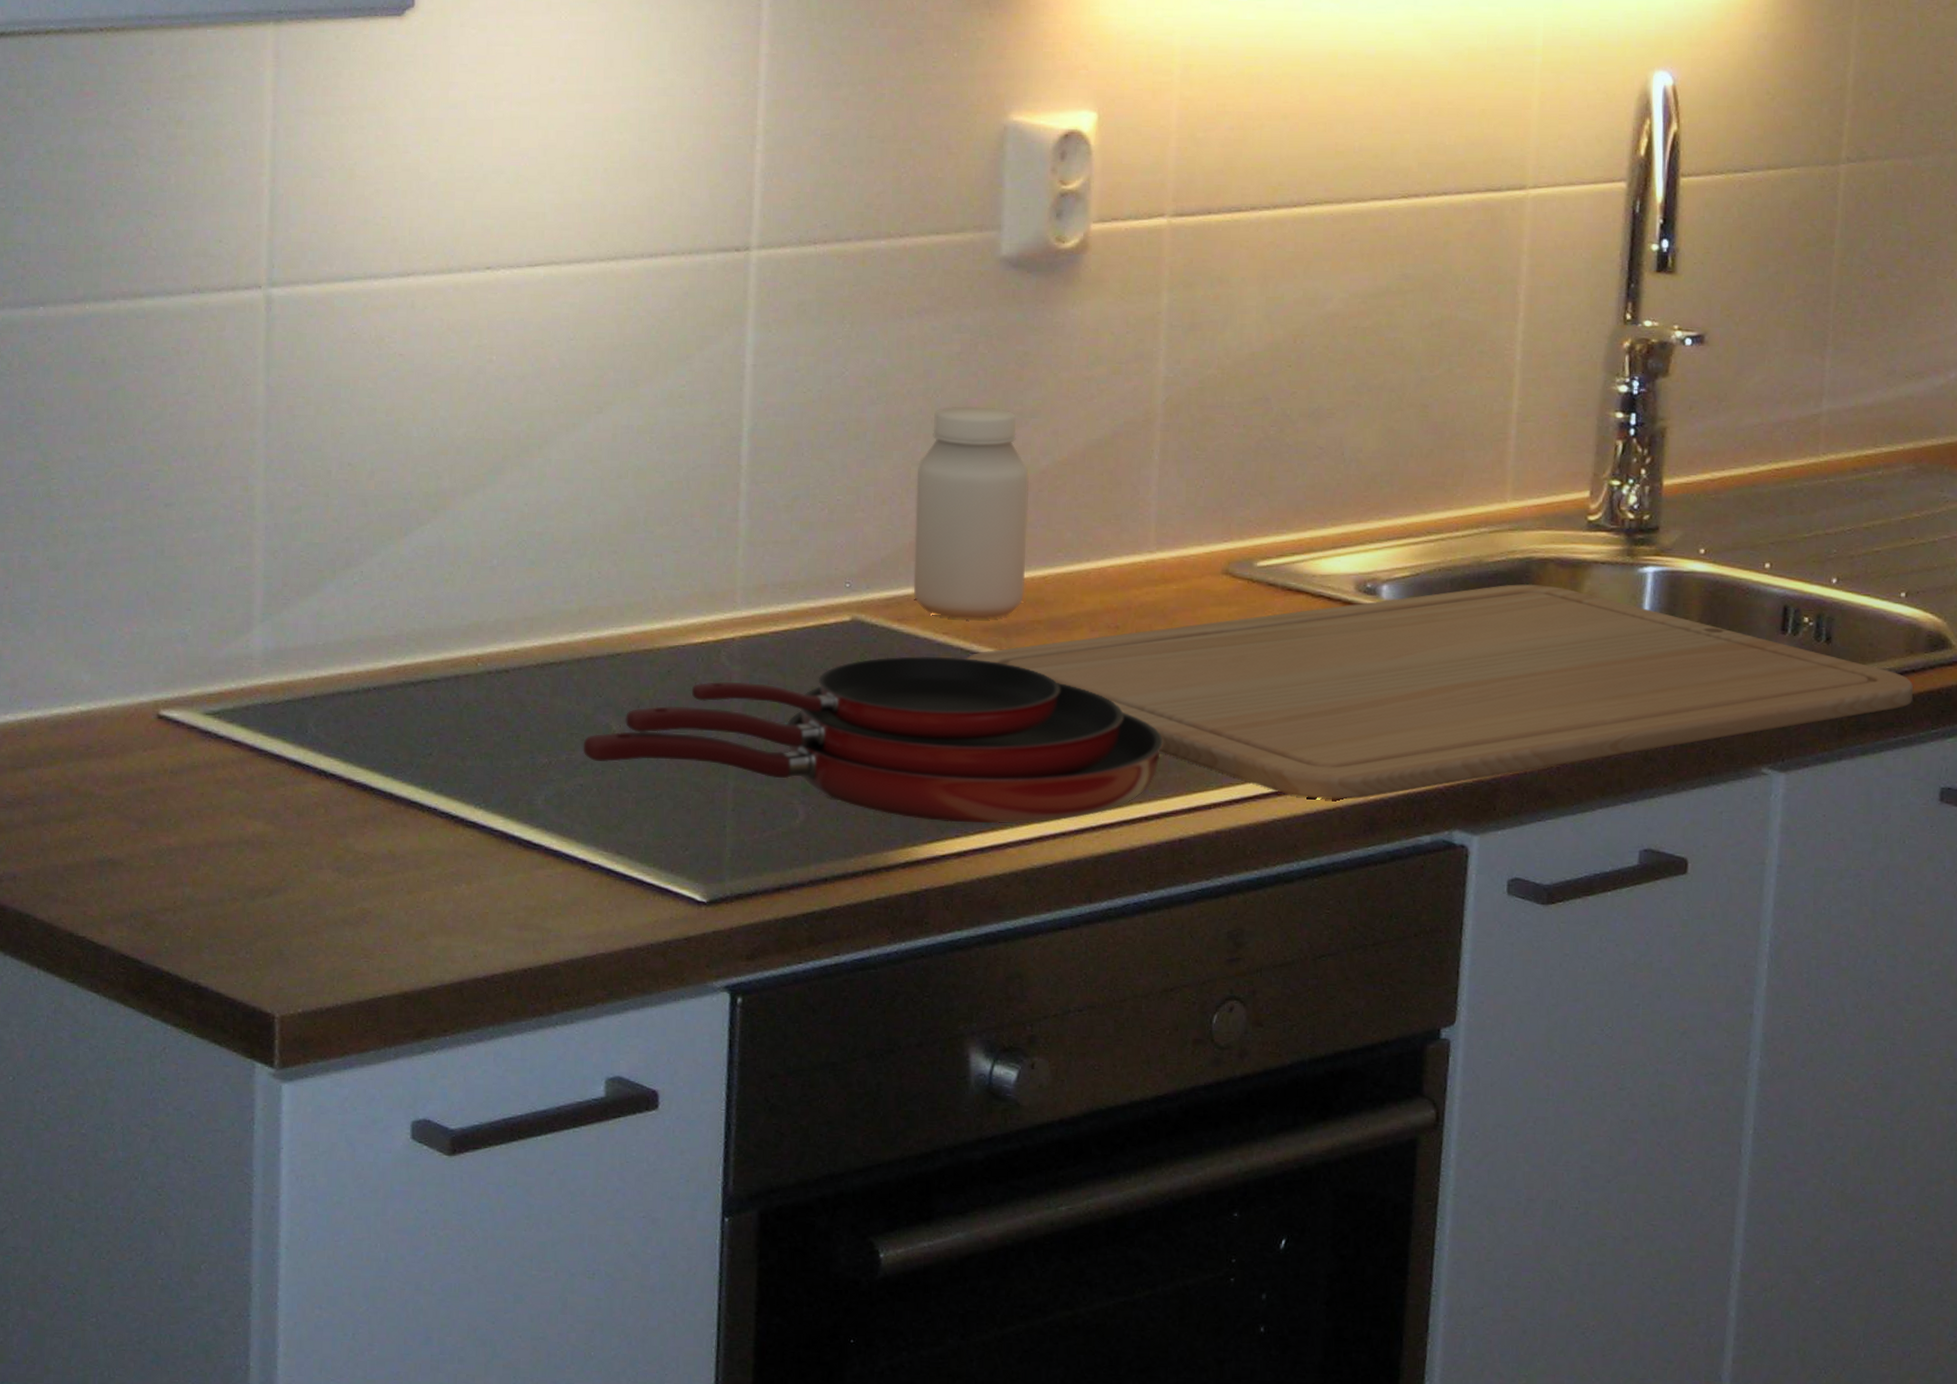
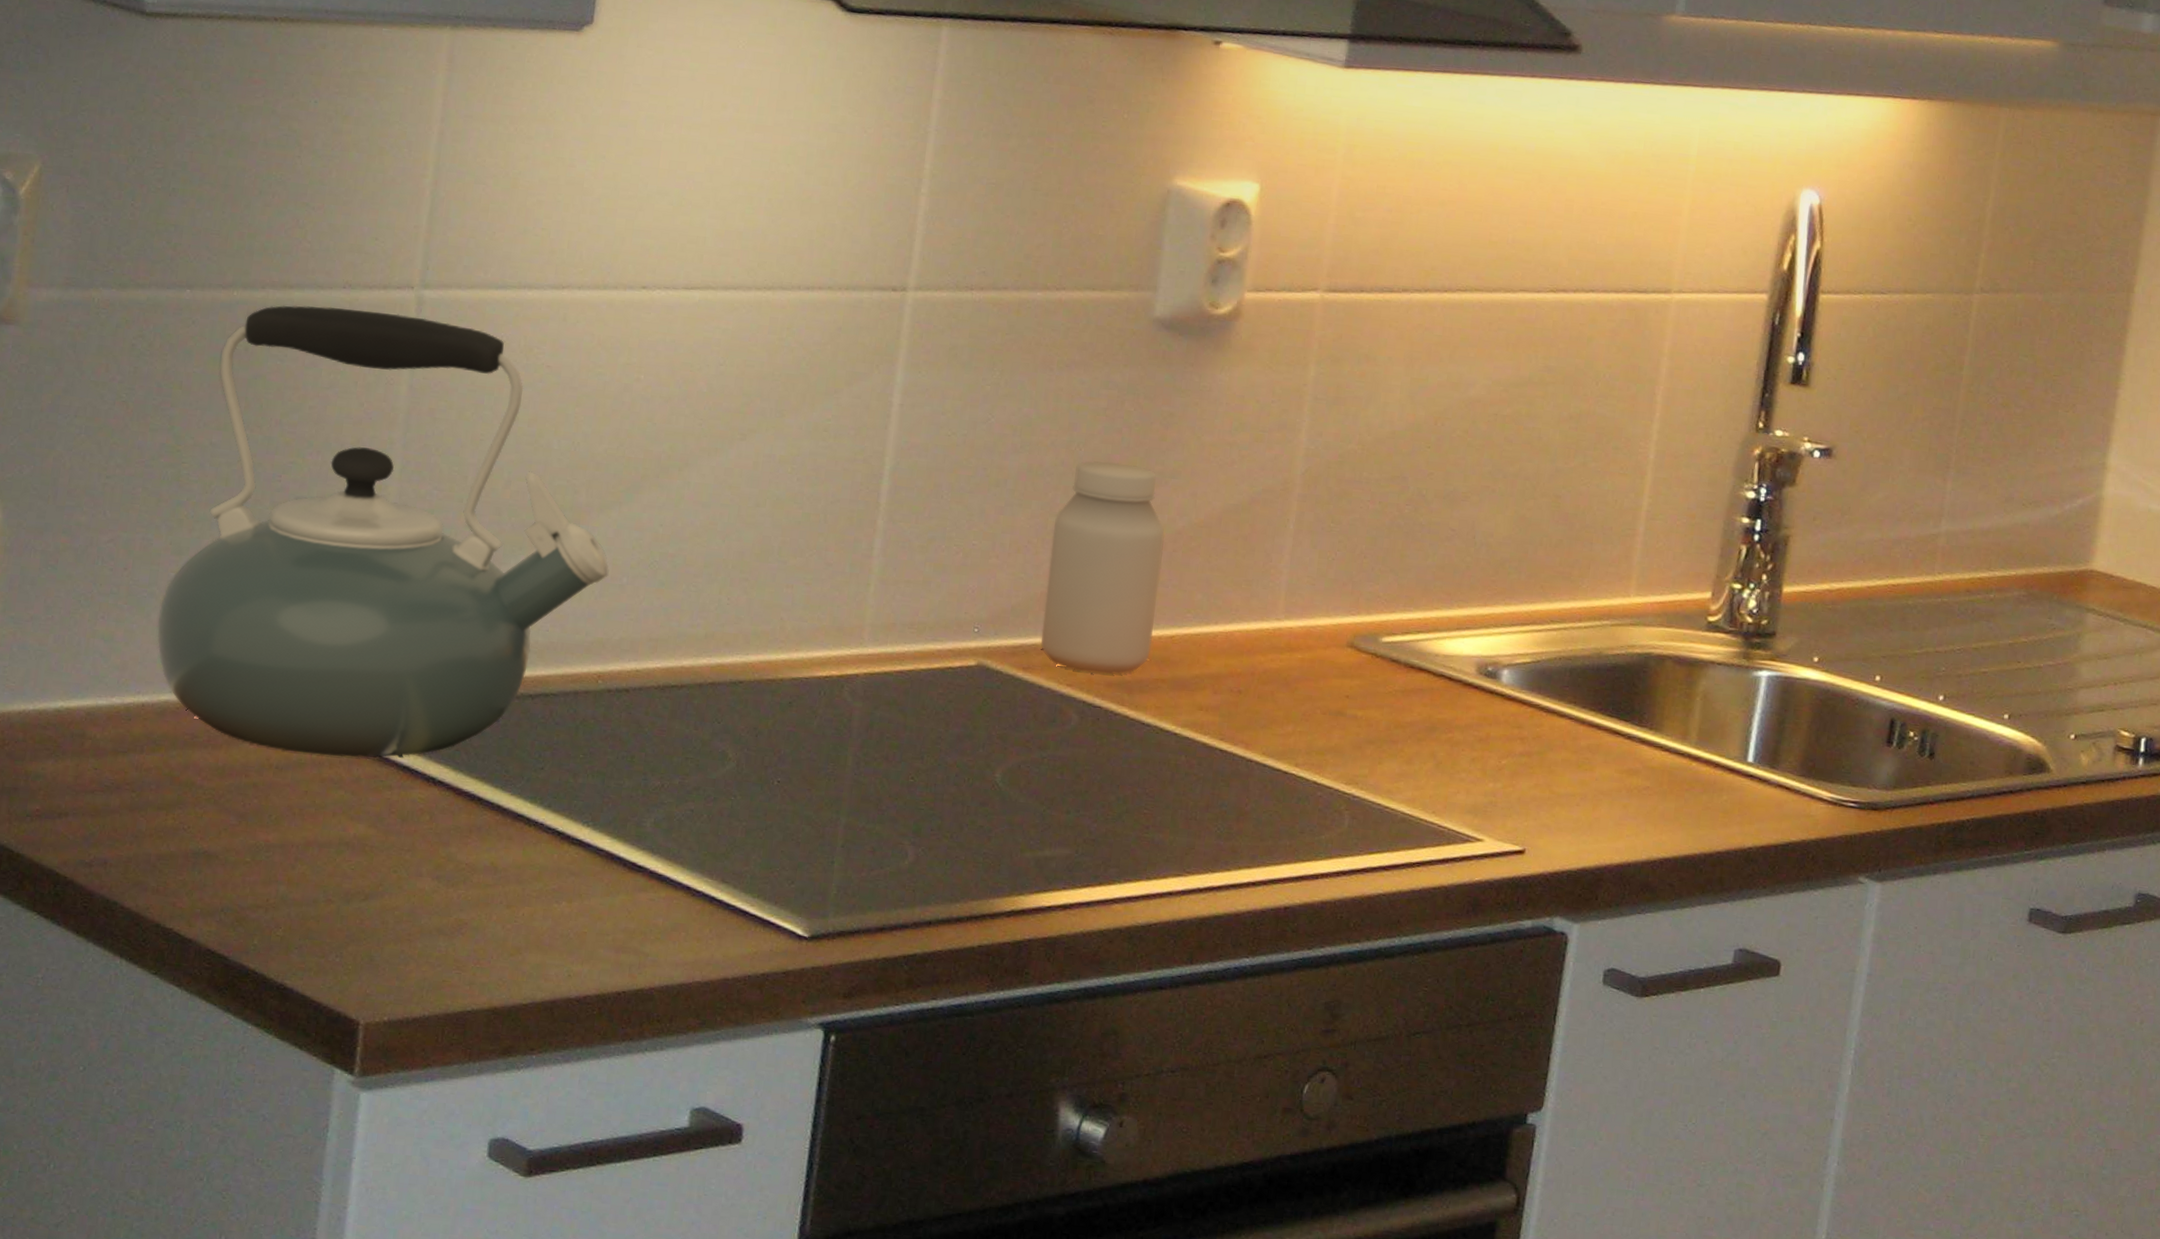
kettle: none [42,312,479,757] -> present [157,305,609,757]
frying pan: present [583,656,1163,824] -> none [696,704,1276,880]
chopping board: present [966,584,1914,800] -> none [1087,678,2011,879]

